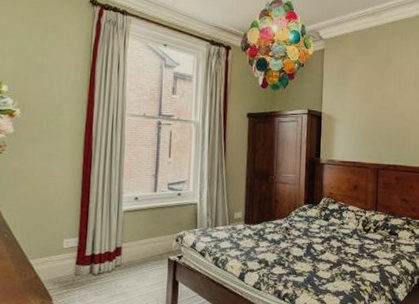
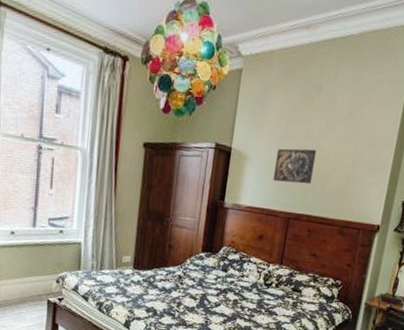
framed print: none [360,109,394,139] -> present [273,148,317,184]

